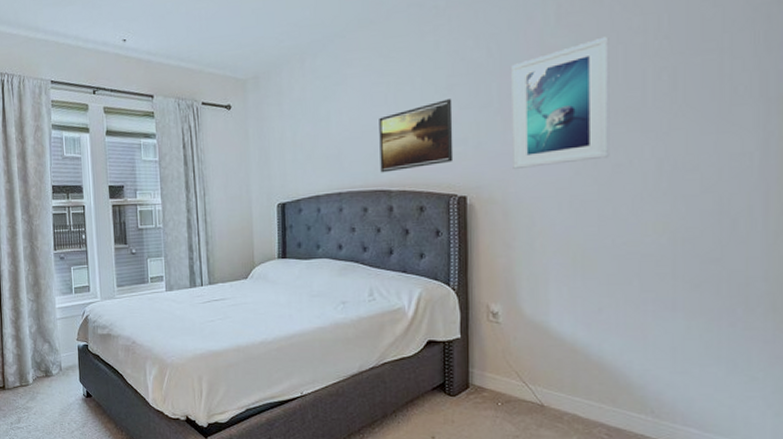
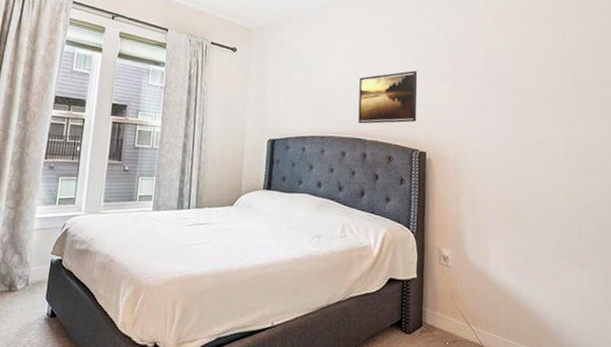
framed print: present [511,36,610,169] -> none [462,42,533,135]

